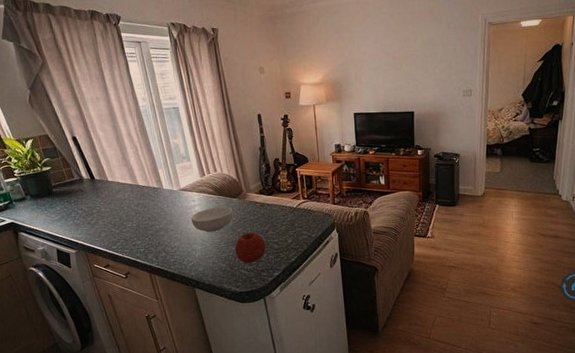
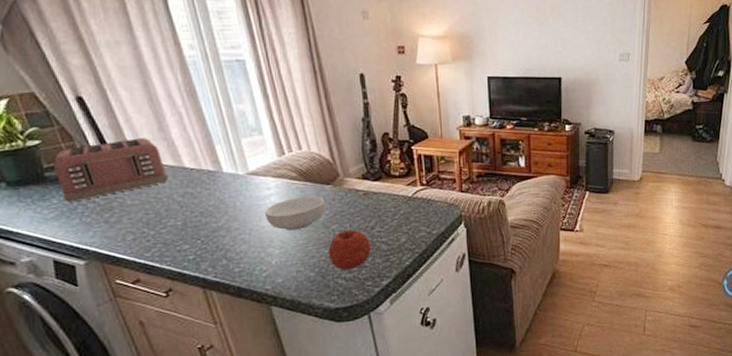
toaster: none [57,165,128,209] -> present [52,138,169,202]

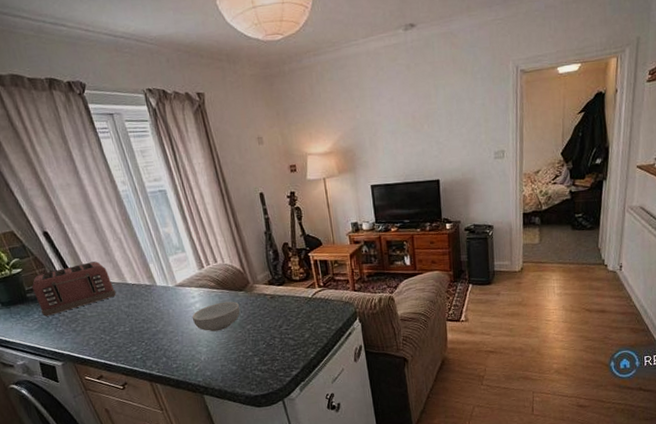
fruit: present [328,230,372,270] -> none [245,328,281,364]

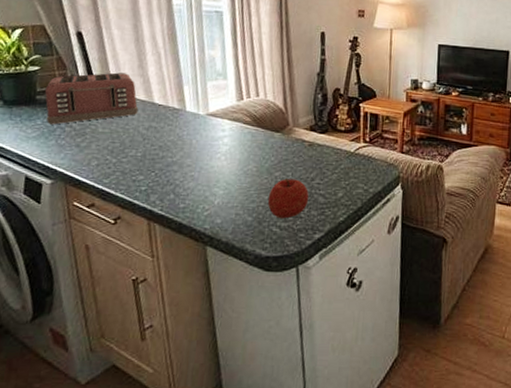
cereal bowl: present [192,301,241,332] -> none [215,141,273,174]
fruit: none [245,328,281,364] -> present [267,178,309,219]

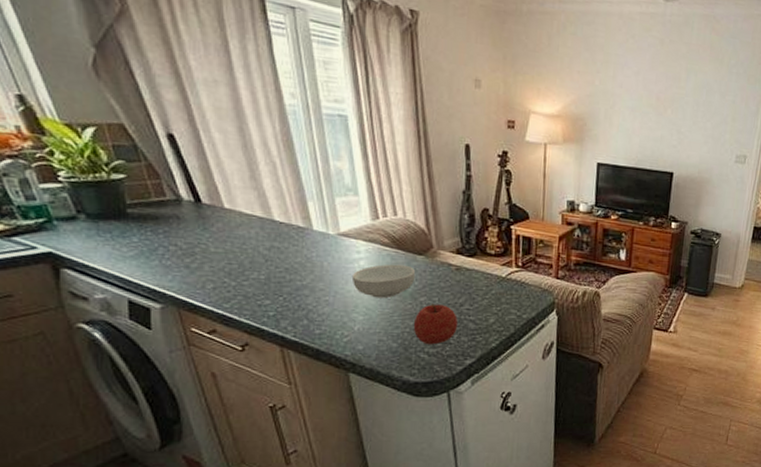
toaster: present [44,72,139,125] -> none [136,184,256,243]
cereal bowl: none [215,141,273,174] -> present [351,264,416,299]

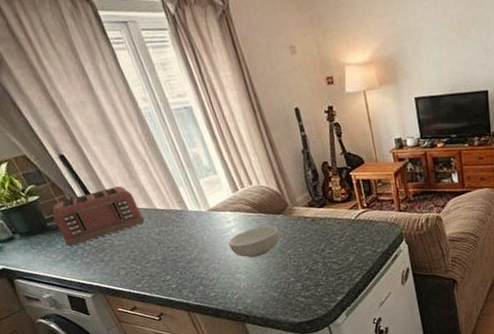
toaster: none [136,184,256,243] -> present [51,186,145,247]
fruit: present [413,304,459,345] -> none [286,253,324,290]

